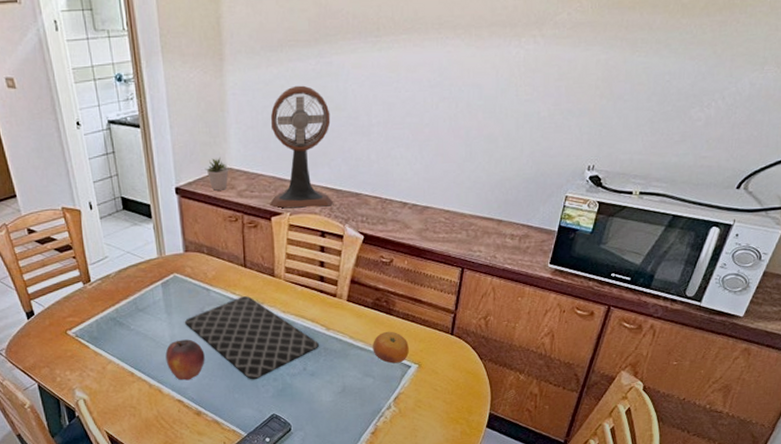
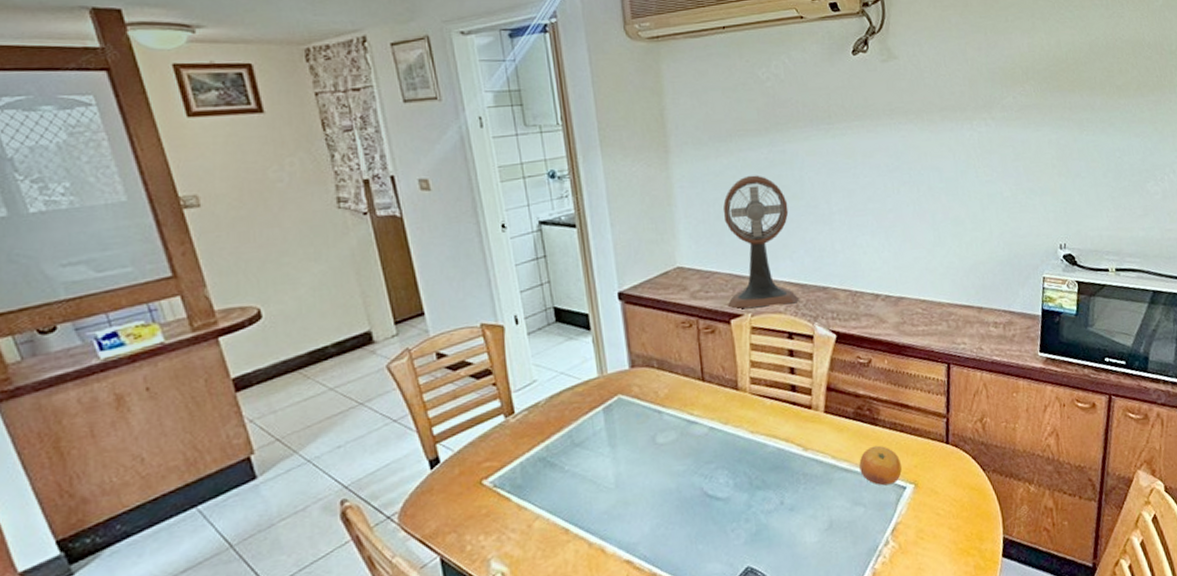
fruit: present [165,339,205,381] -> none [609,477,659,533]
placemat: present [185,296,319,379] -> none [633,416,796,523]
potted plant: present [204,157,229,191] -> none [651,255,680,294]

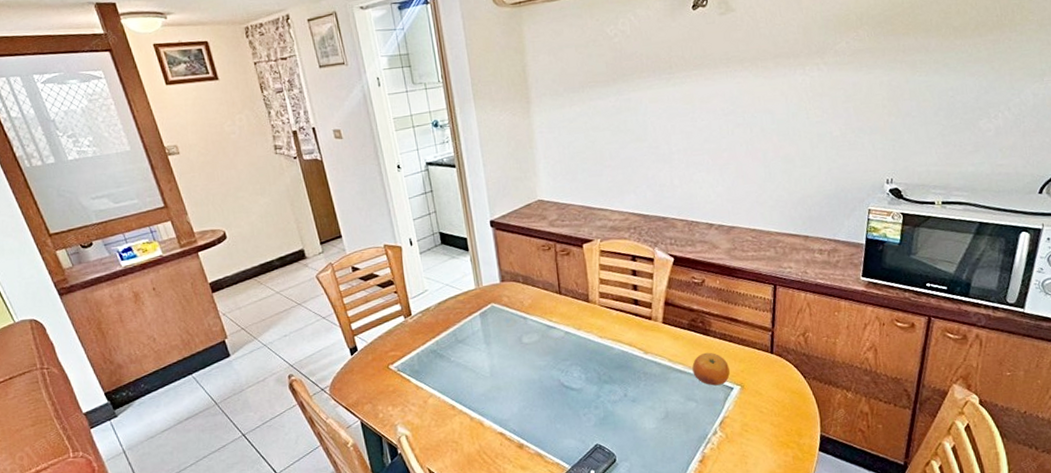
electric fan: present [722,175,799,309] -> none [576,120,641,235]

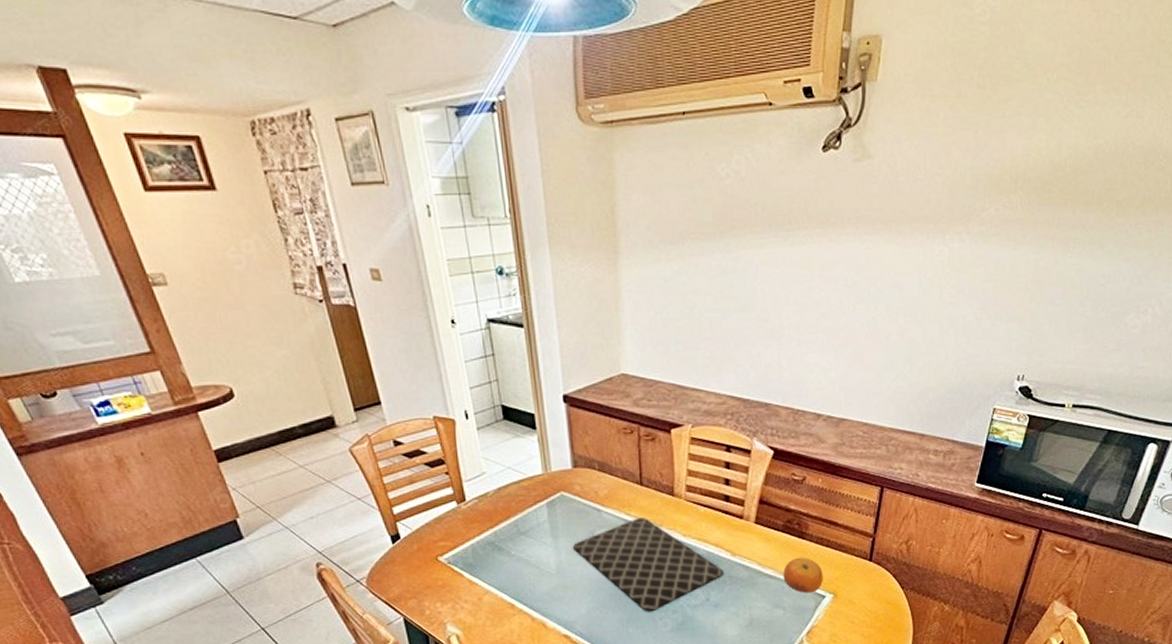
placemat: none [504,323,638,408] -> present [573,518,723,611]

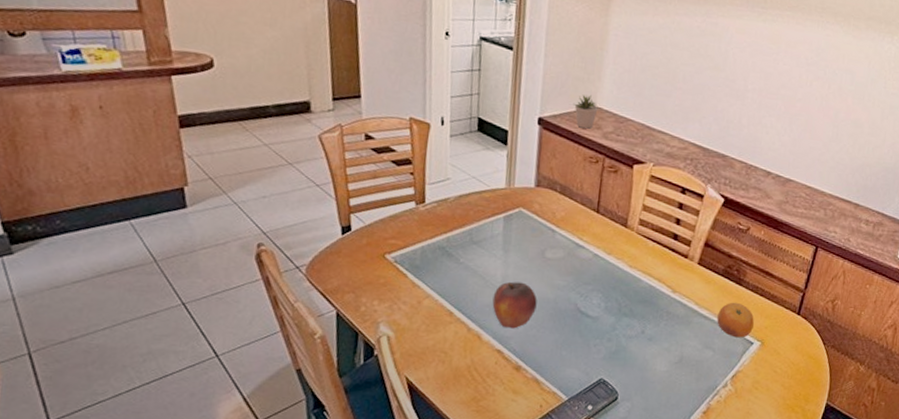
fruit: none [550,566,596,613] -> present [492,281,537,329]
placemat: present [573,518,723,611] -> none [522,243,662,336]
potted plant: none [596,361,624,399] -> present [573,94,598,129]

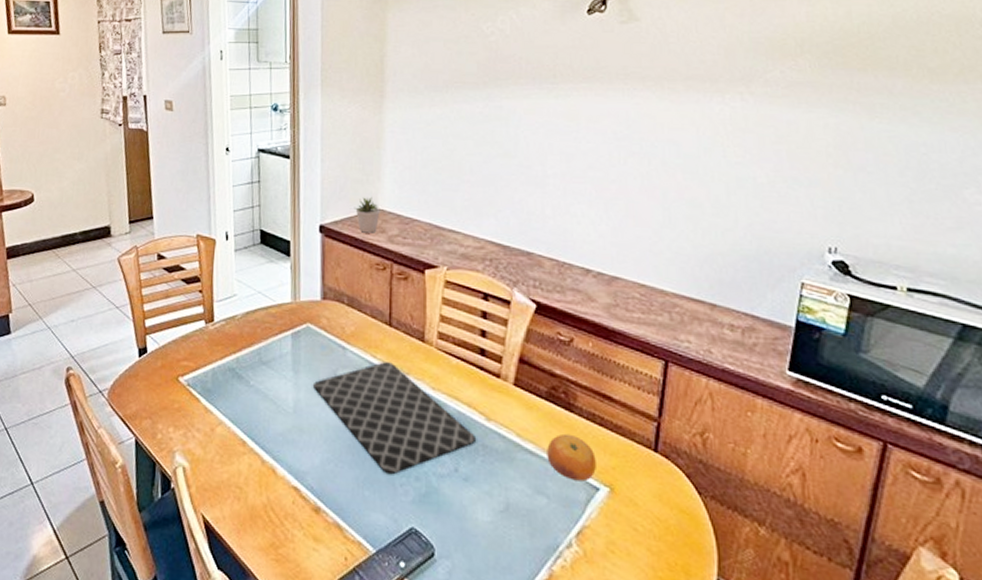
fruit: present [492,281,537,329] -> none [285,406,333,462]
placemat: none [522,243,662,336] -> present [314,362,475,474]

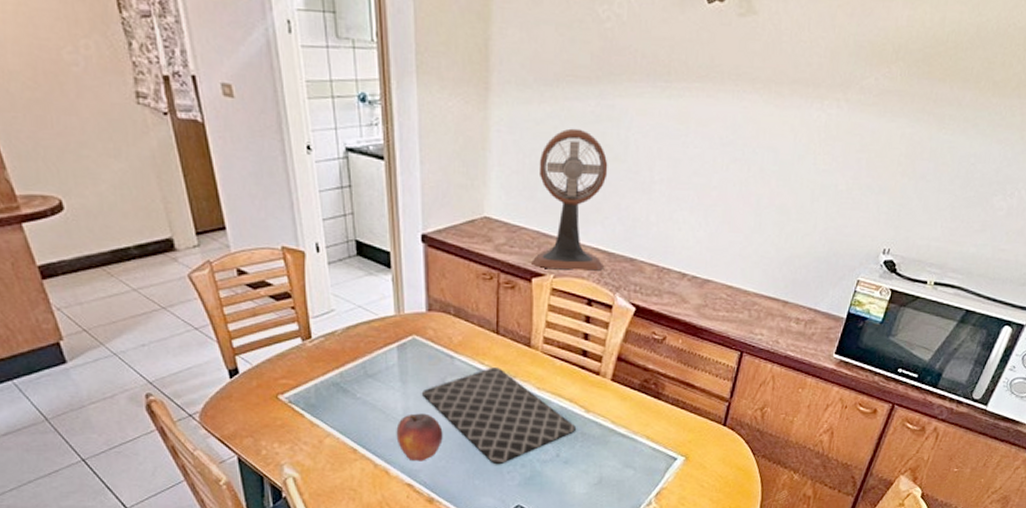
fruit: none [285,406,333,462] -> present [396,413,443,462]
potted plant: present [354,196,381,233] -> none [458,203,487,242]
electric fan: none [423,128,499,264] -> present [530,128,608,271]
fruit: present [547,433,596,482] -> none [636,417,676,454]

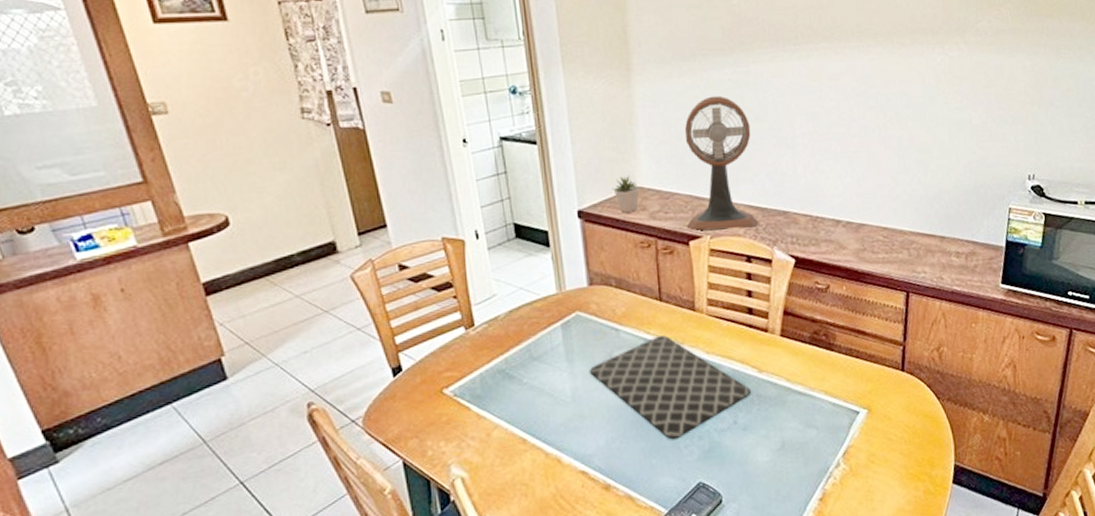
fruit: present [396,413,443,462] -> none [566,392,615,445]
potted plant: none [458,203,487,242] -> present [611,174,640,213]

